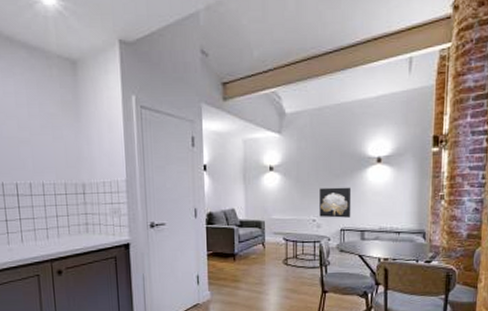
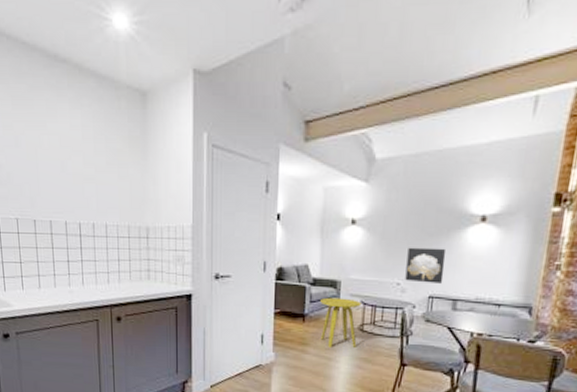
side table: none [248,236,284,282] -> present [320,297,361,347]

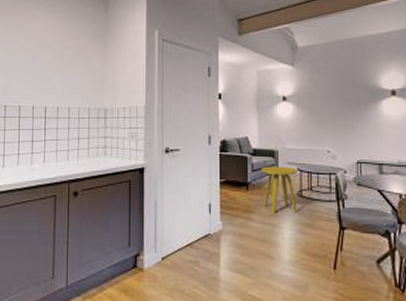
wall art: present [405,247,447,284] -> none [333,118,368,150]

